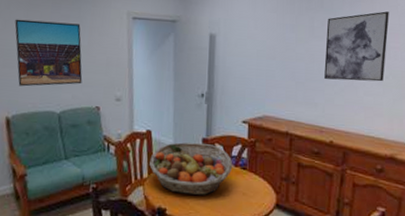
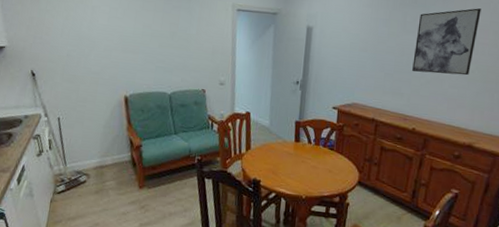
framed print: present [15,19,83,87] -> none [132,8,191,70]
fruit basket: present [149,142,233,195] -> none [247,123,322,171]

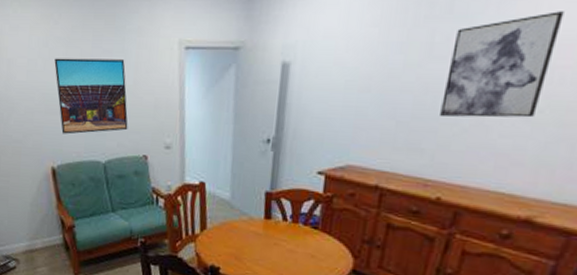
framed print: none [132,8,191,70] -> present [54,58,128,134]

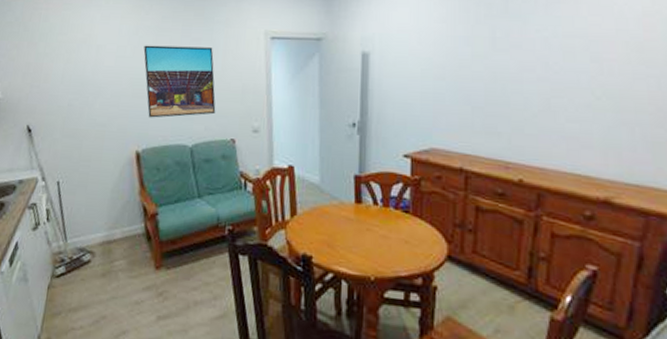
wall art: present [440,11,564,118] -> none [510,13,601,104]

